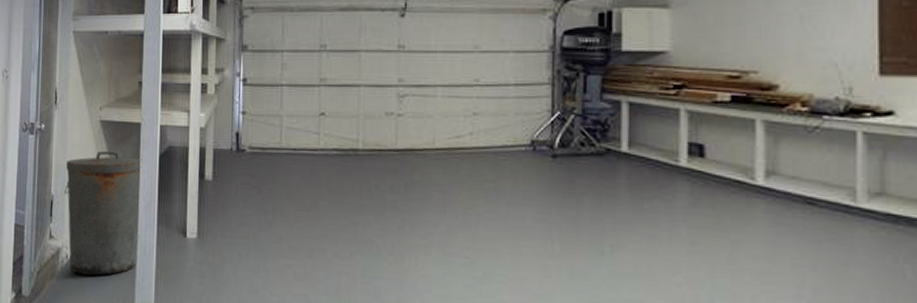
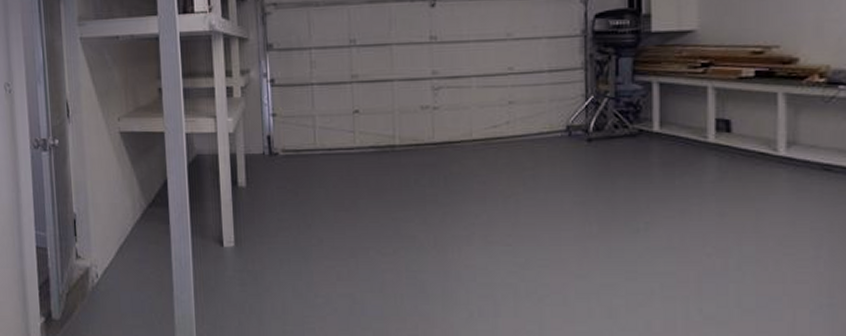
trash can: present [64,150,142,276] -> none [87,163,174,293]

